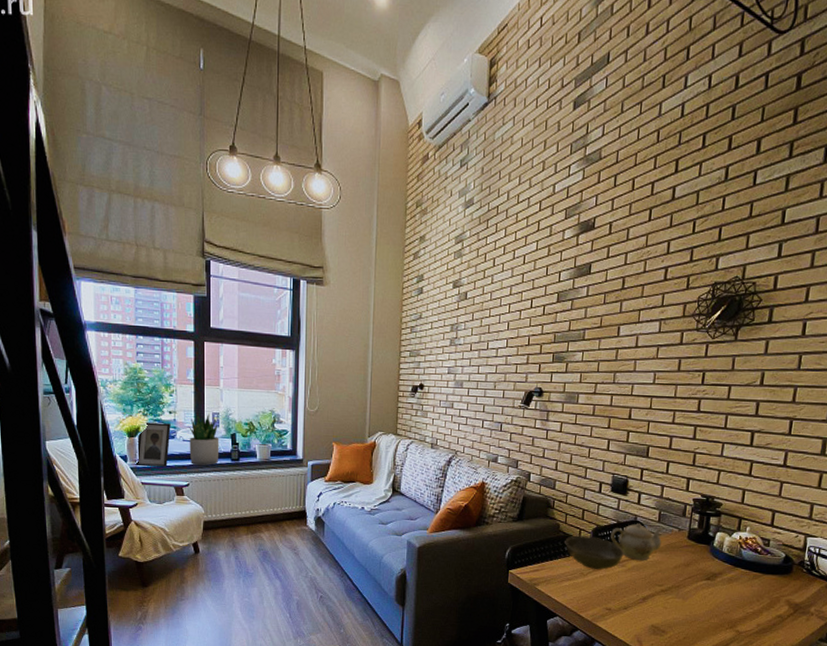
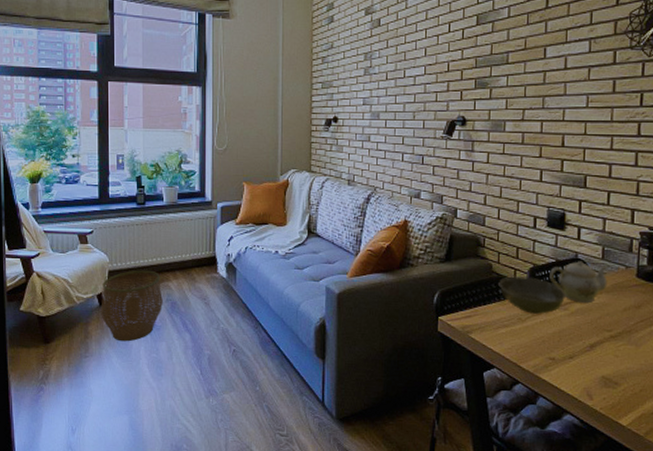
picture frame: present [135,422,171,468] -> none [37,167,74,215]
planter: present [188,413,219,466] -> none [92,155,124,212]
basket: none [196,521,256,587] -> present [100,270,164,342]

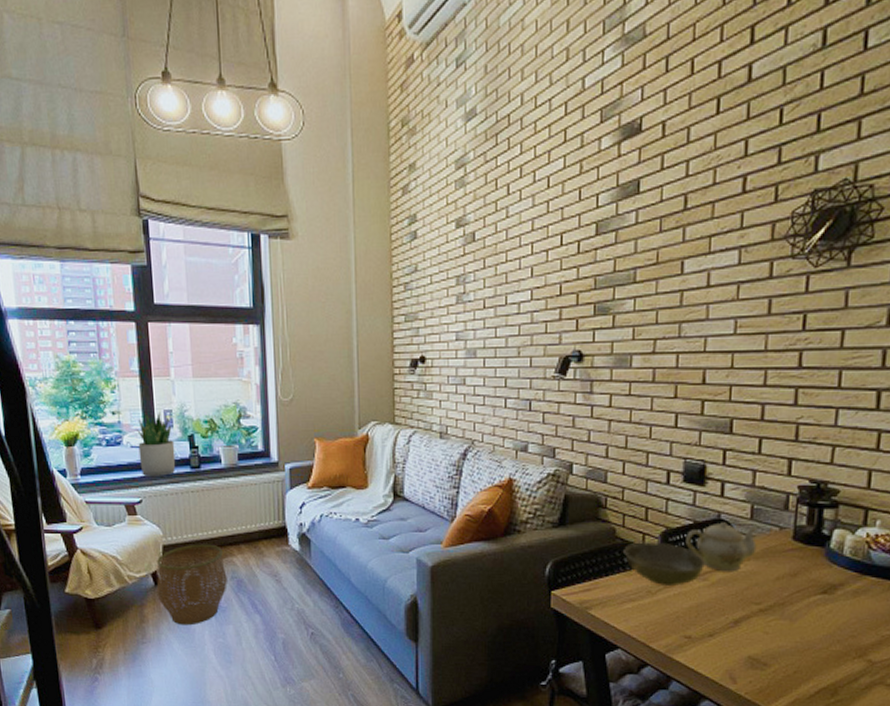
planter: none [92,155,124,212] -> present [135,411,176,478]

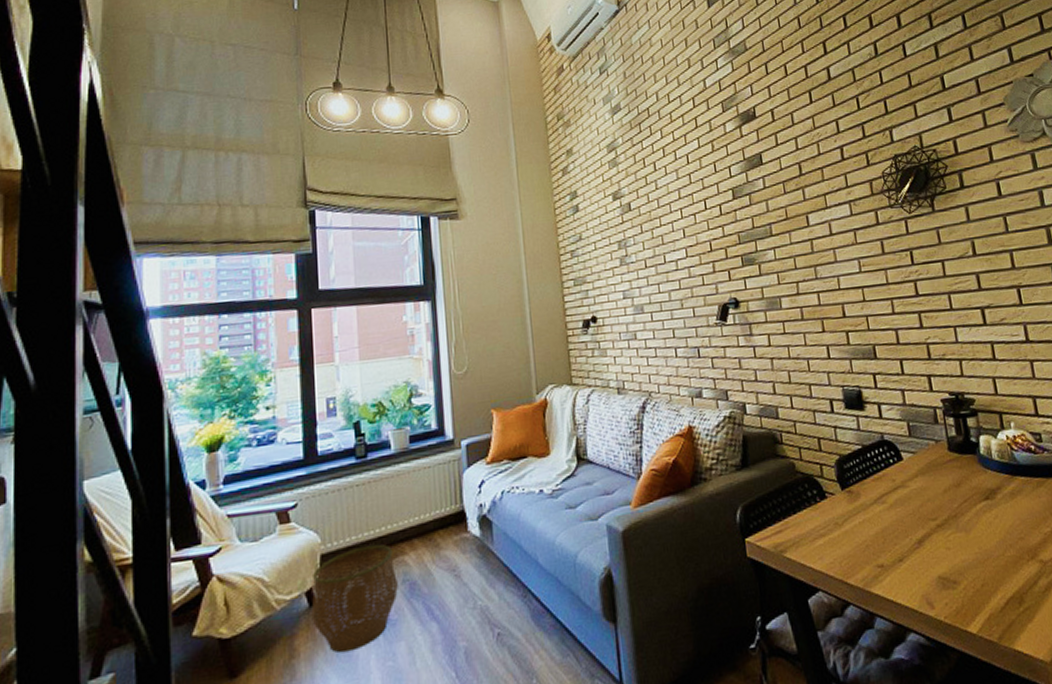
planter: present [135,411,176,478] -> none [293,398,339,476]
bowl: present [624,542,707,587] -> none [805,470,882,516]
teapot: present [686,522,758,572] -> none [858,442,921,492]

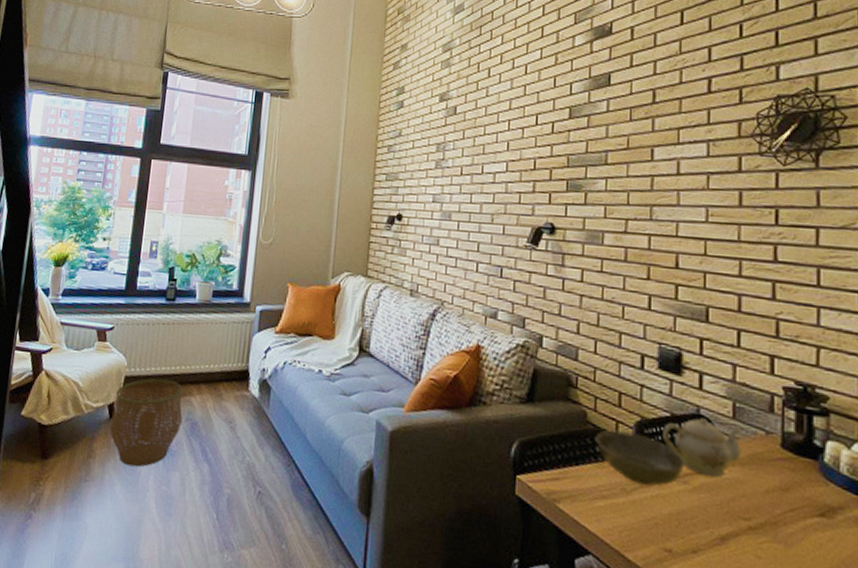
bowl: none [805,470,882,516] -> present [595,430,686,486]
teapot: none [858,442,921,492] -> present [663,418,742,478]

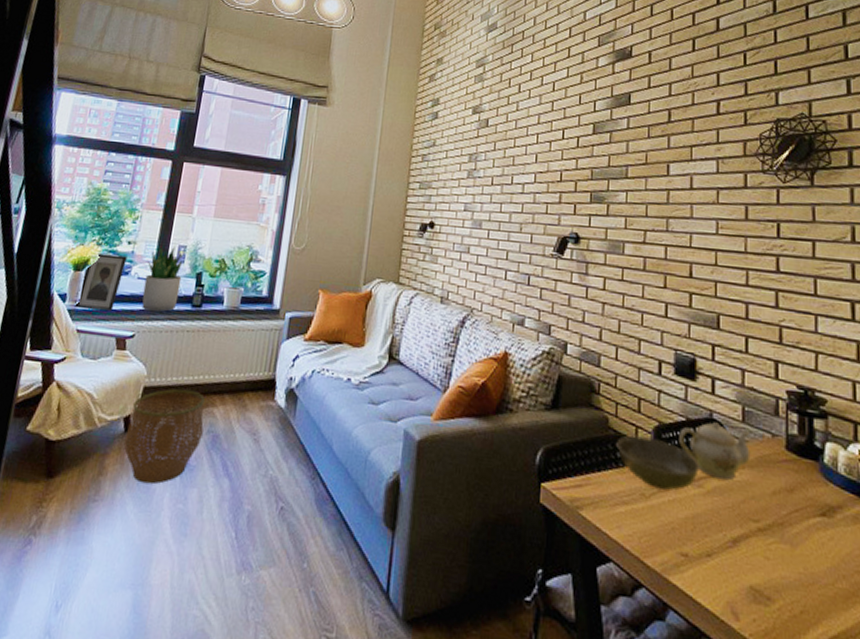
picture frame: none [57,250,103,306] -> present [74,253,127,312]
planter: none [119,242,157,306] -> present [141,246,185,313]

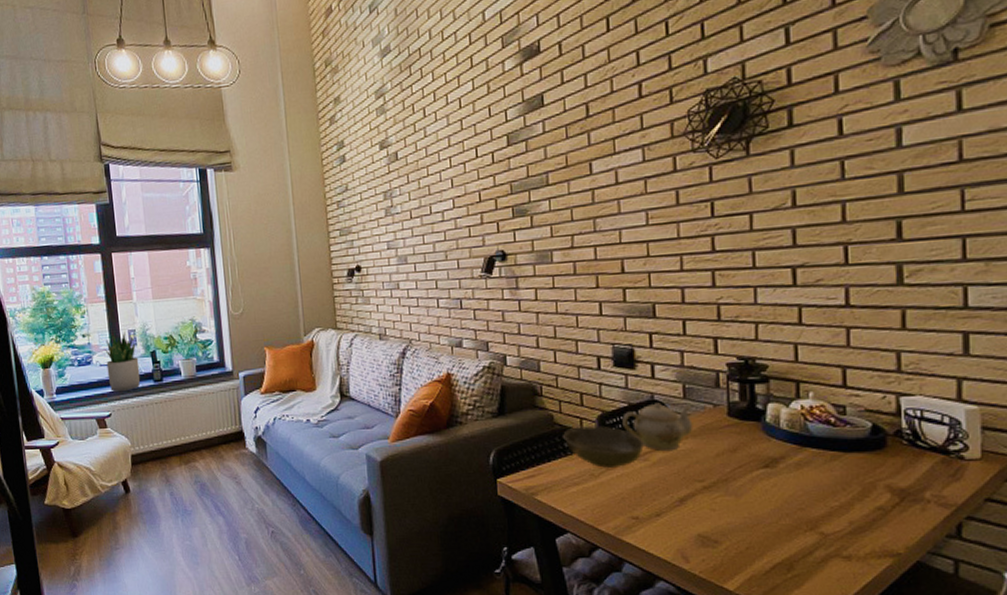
picture frame: present [74,253,127,312] -> none [52,348,87,400]
basket: present [123,389,205,484] -> none [126,451,192,530]

